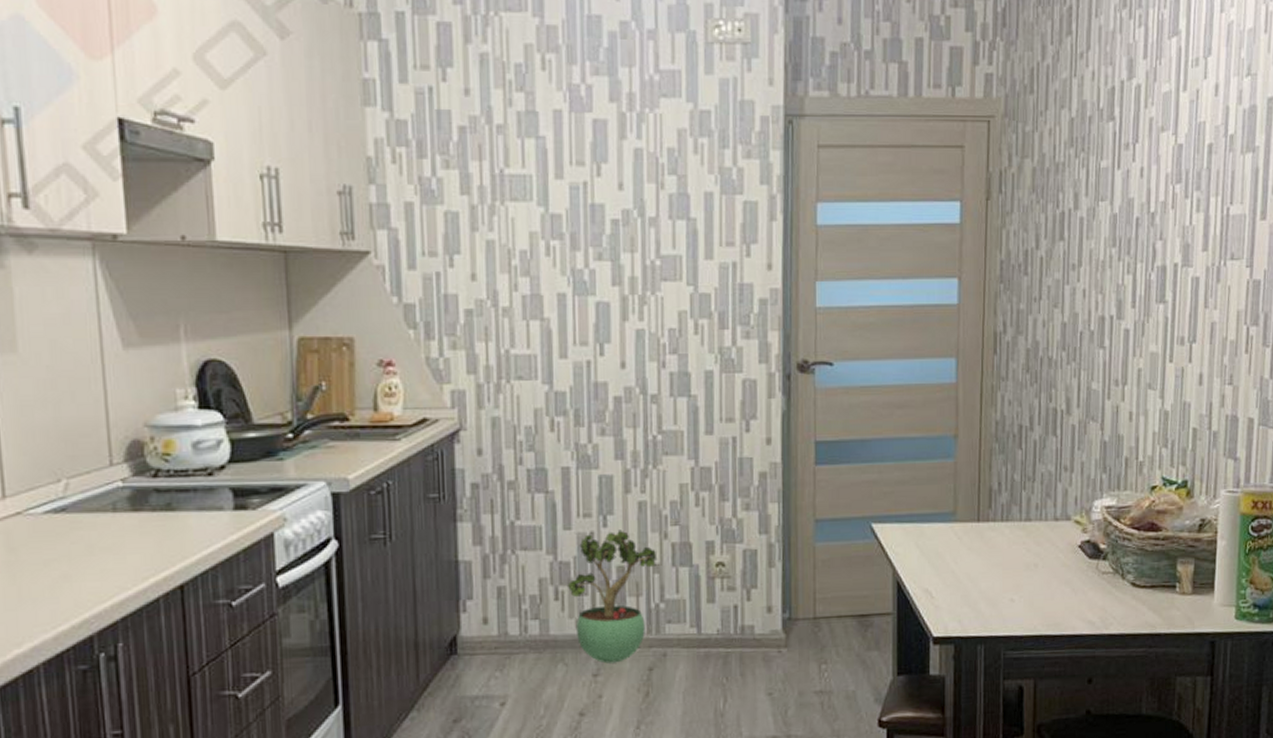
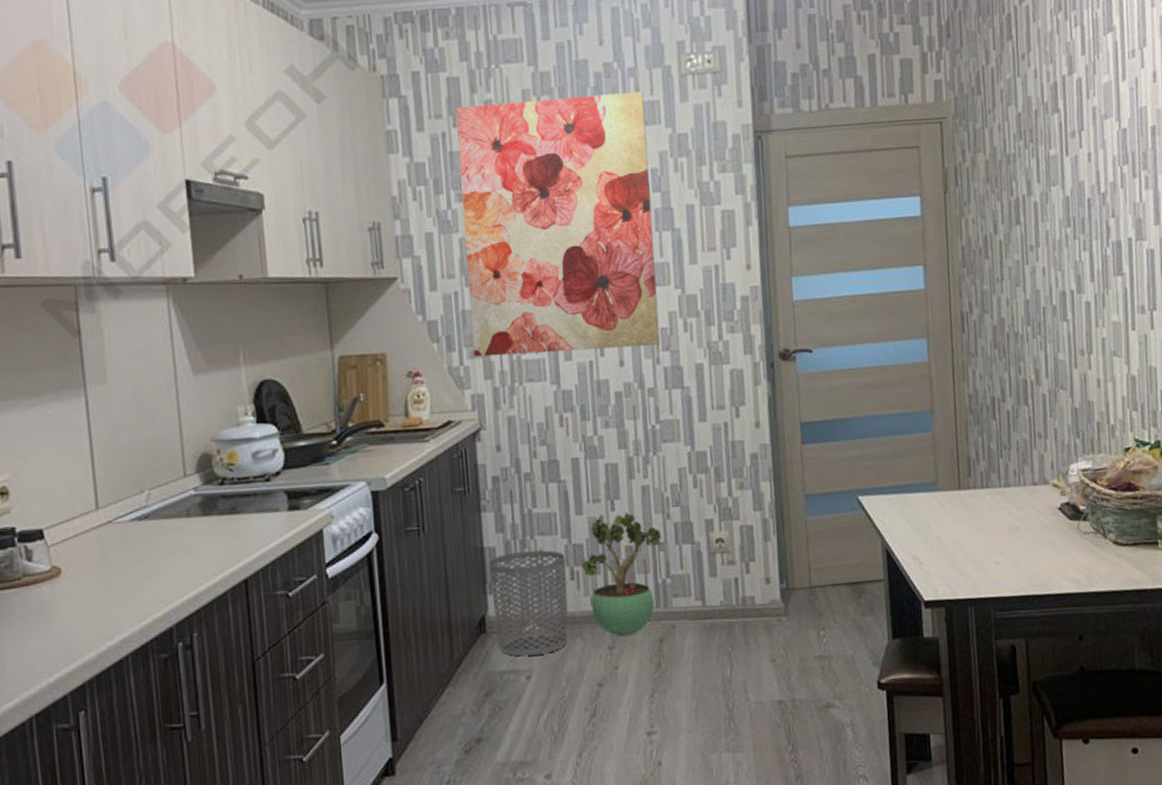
wall art: none [446,57,668,348] -> present [455,91,661,357]
waste bin: none [464,566,550,681] -> present [489,550,568,657]

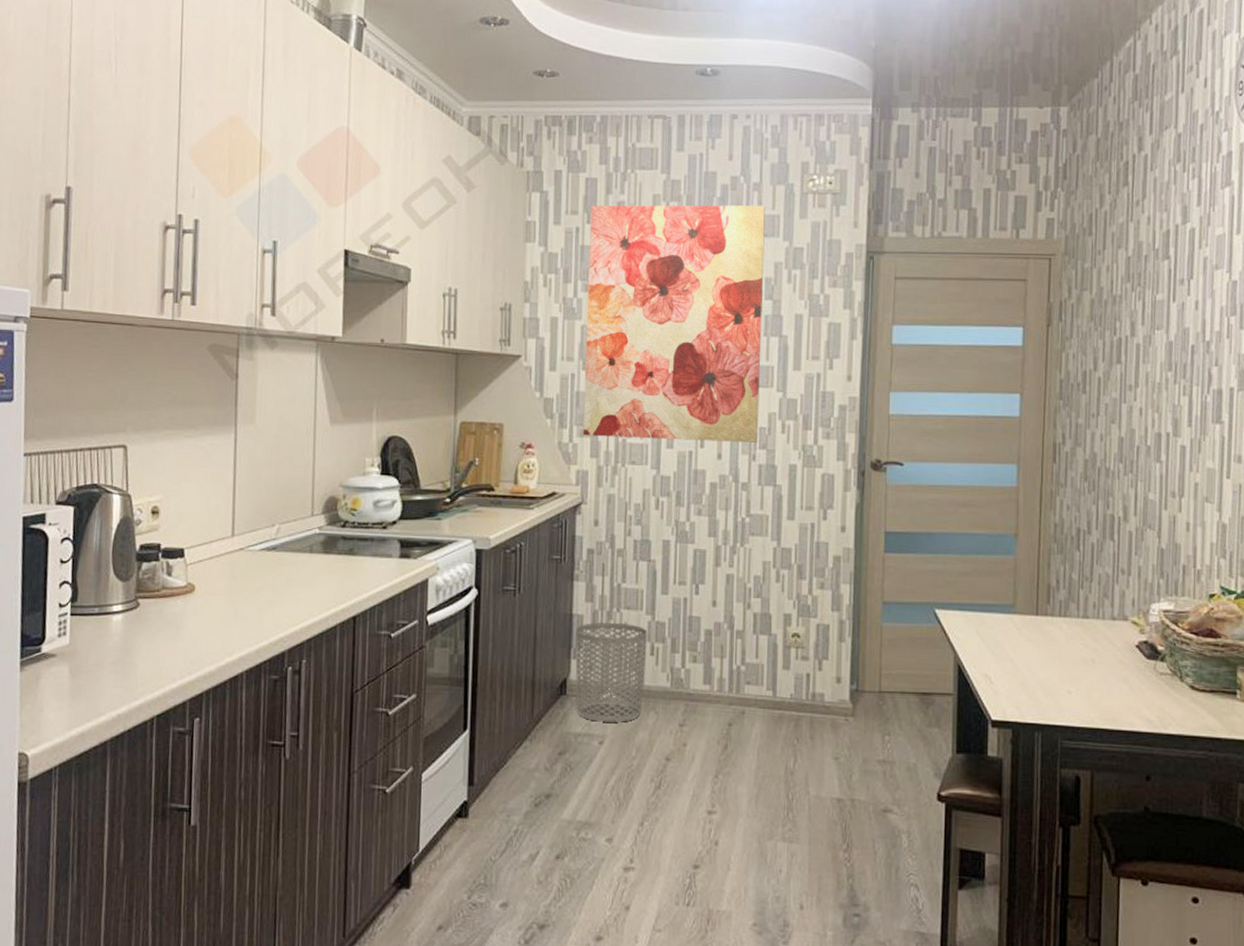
potted plant: present [581,512,662,637] -> none [661,598,741,716]

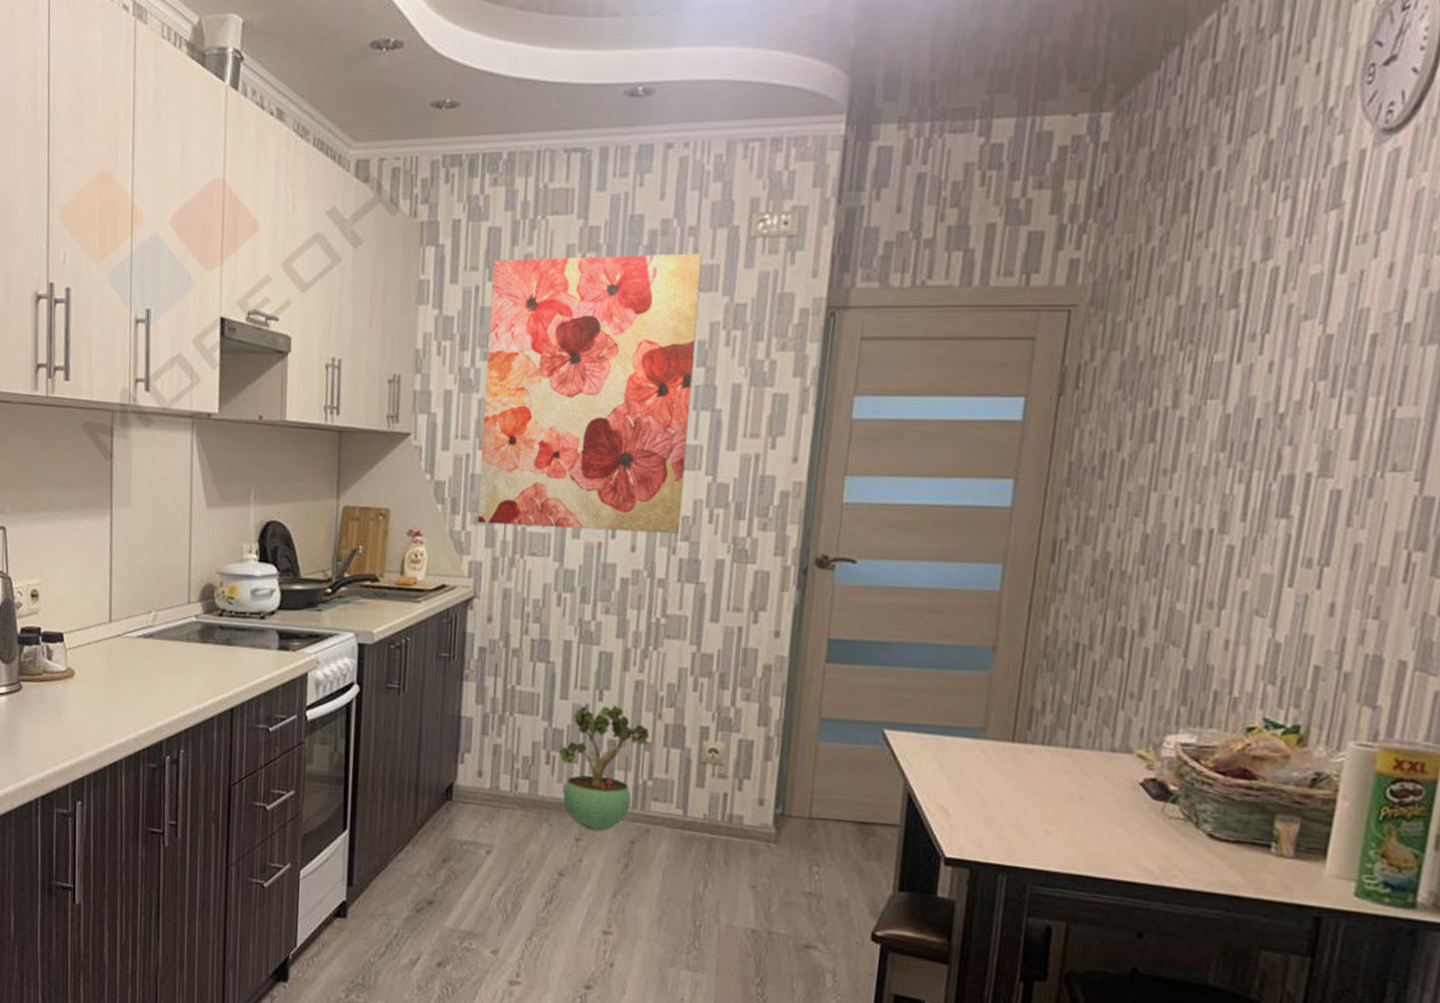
waste bin: present [575,622,648,723] -> none [462,726,543,833]
potted plant: none [661,598,741,716] -> present [558,705,650,832]

